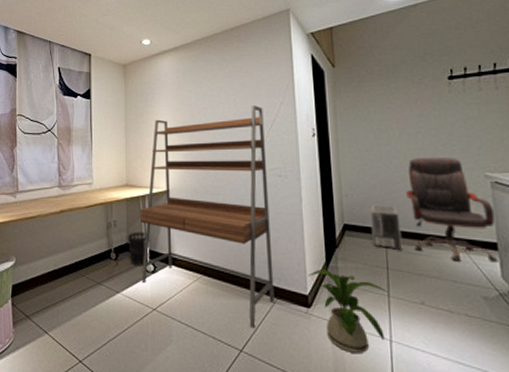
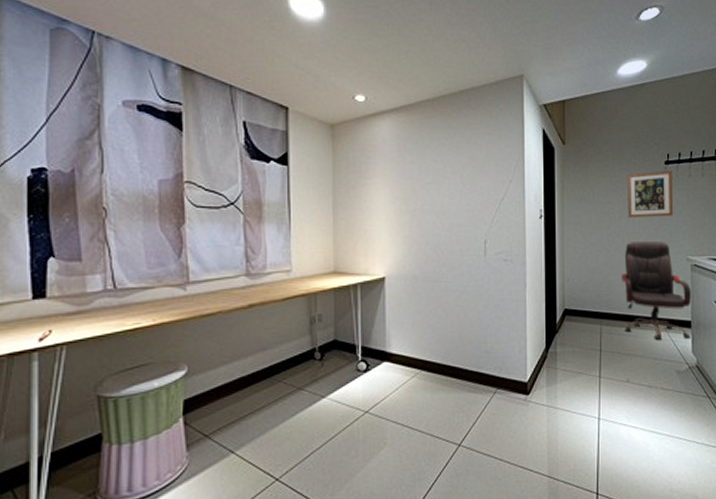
wastebasket: present [127,232,150,266] -> none [335,326,362,366]
shelving unit: present [139,105,275,329] -> none [350,182,495,421]
house plant: present [308,269,389,354] -> none [528,355,600,435]
air purifier: present [370,204,402,251] -> none [589,288,614,333]
wall art: none [405,85,463,134] -> present [627,170,673,217]

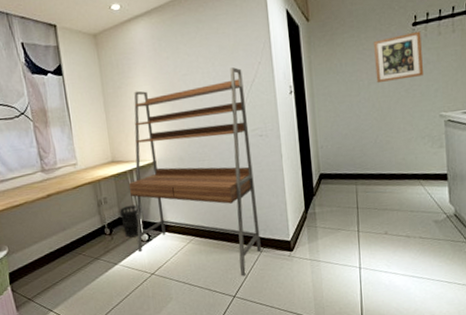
wastebasket: none [335,326,362,366] -> present [119,204,143,238]
shelving unit: none [350,182,495,421] -> present [128,67,262,277]
office chair: present [622,242,692,340] -> none [374,101,448,194]

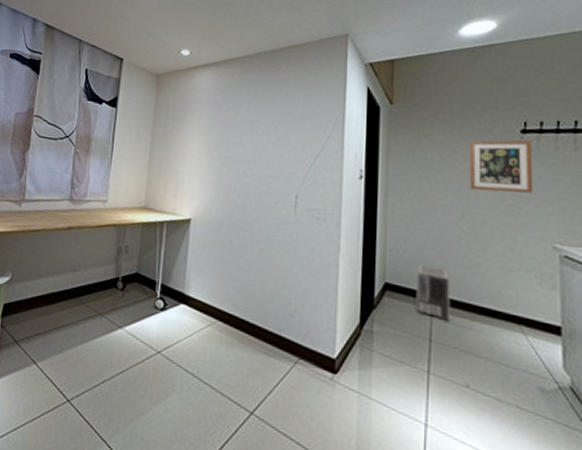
wastebasket: present [119,204,143,238] -> none [138,261,164,301]
shelving unit: present [128,67,262,277] -> none [148,136,307,390]
air purifier: none [343,151,370,192] -> present [416,264,450,322]

